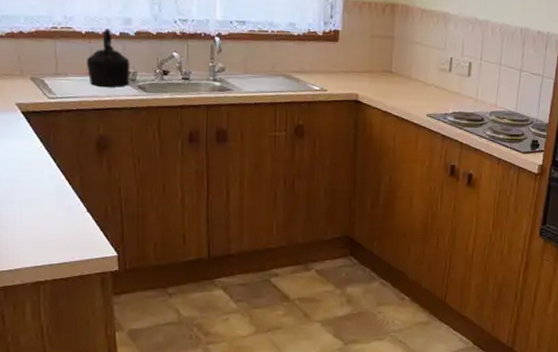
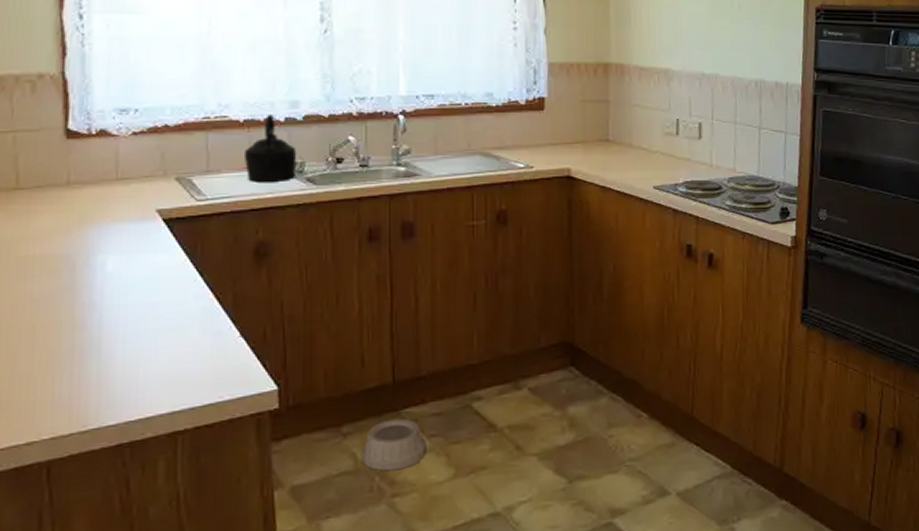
pet bowl: none [183,285,234,325] -> present [361,418,427,472]

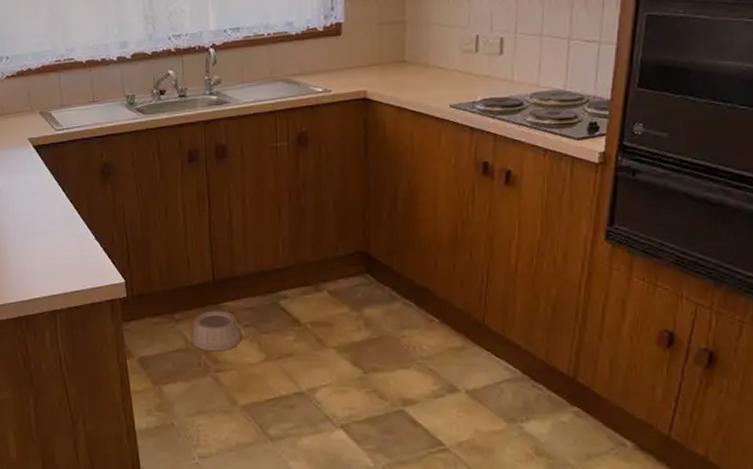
kettle: present [243,114,297,182] -> none [87,55,129,114]

